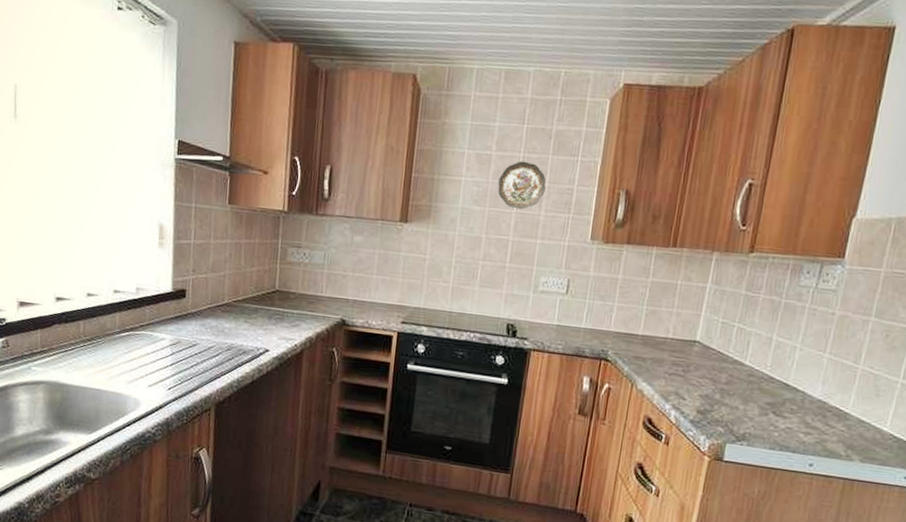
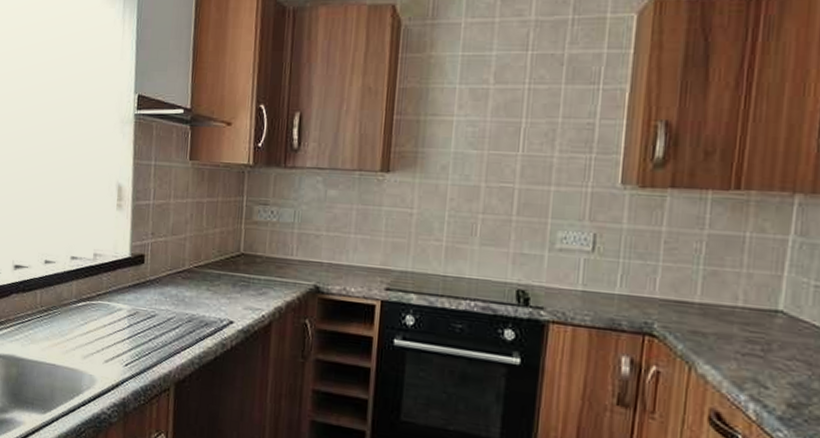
decorative plate: present [498,161,546,210] -> none [498,94,559,151]

